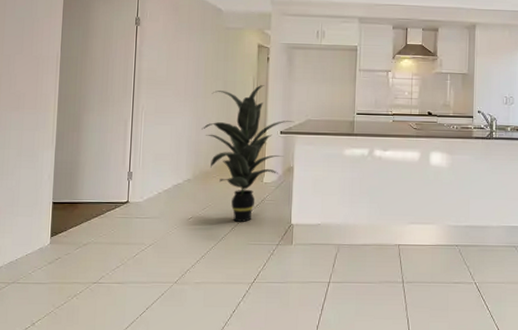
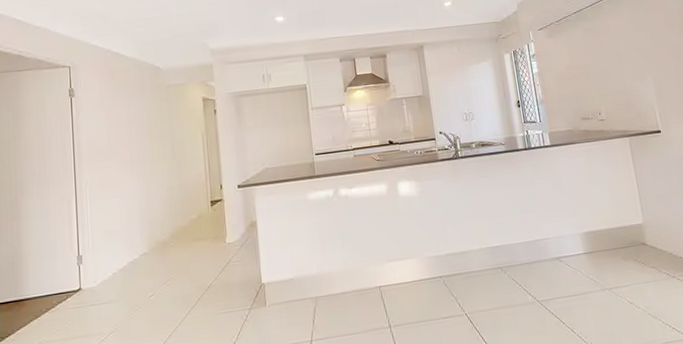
indoor plant: present [202,85,294,222] -> none [153,139,251,291]

